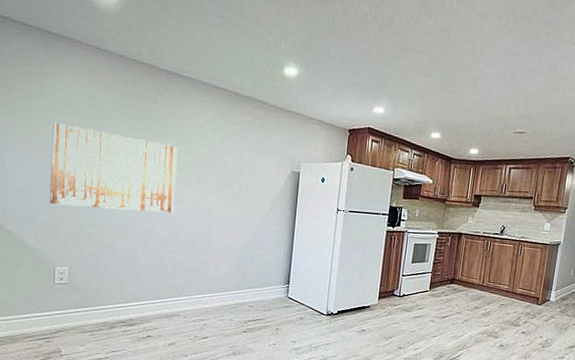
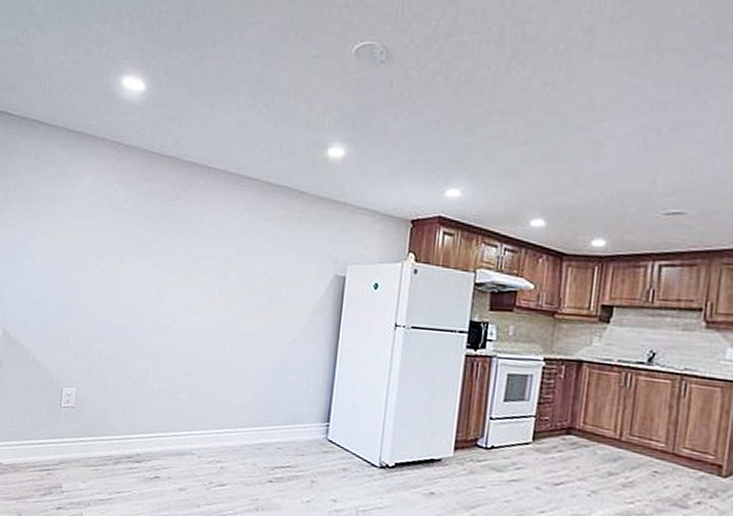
wall art: present [50,123,178,213] -> none [62,227,200,328]

